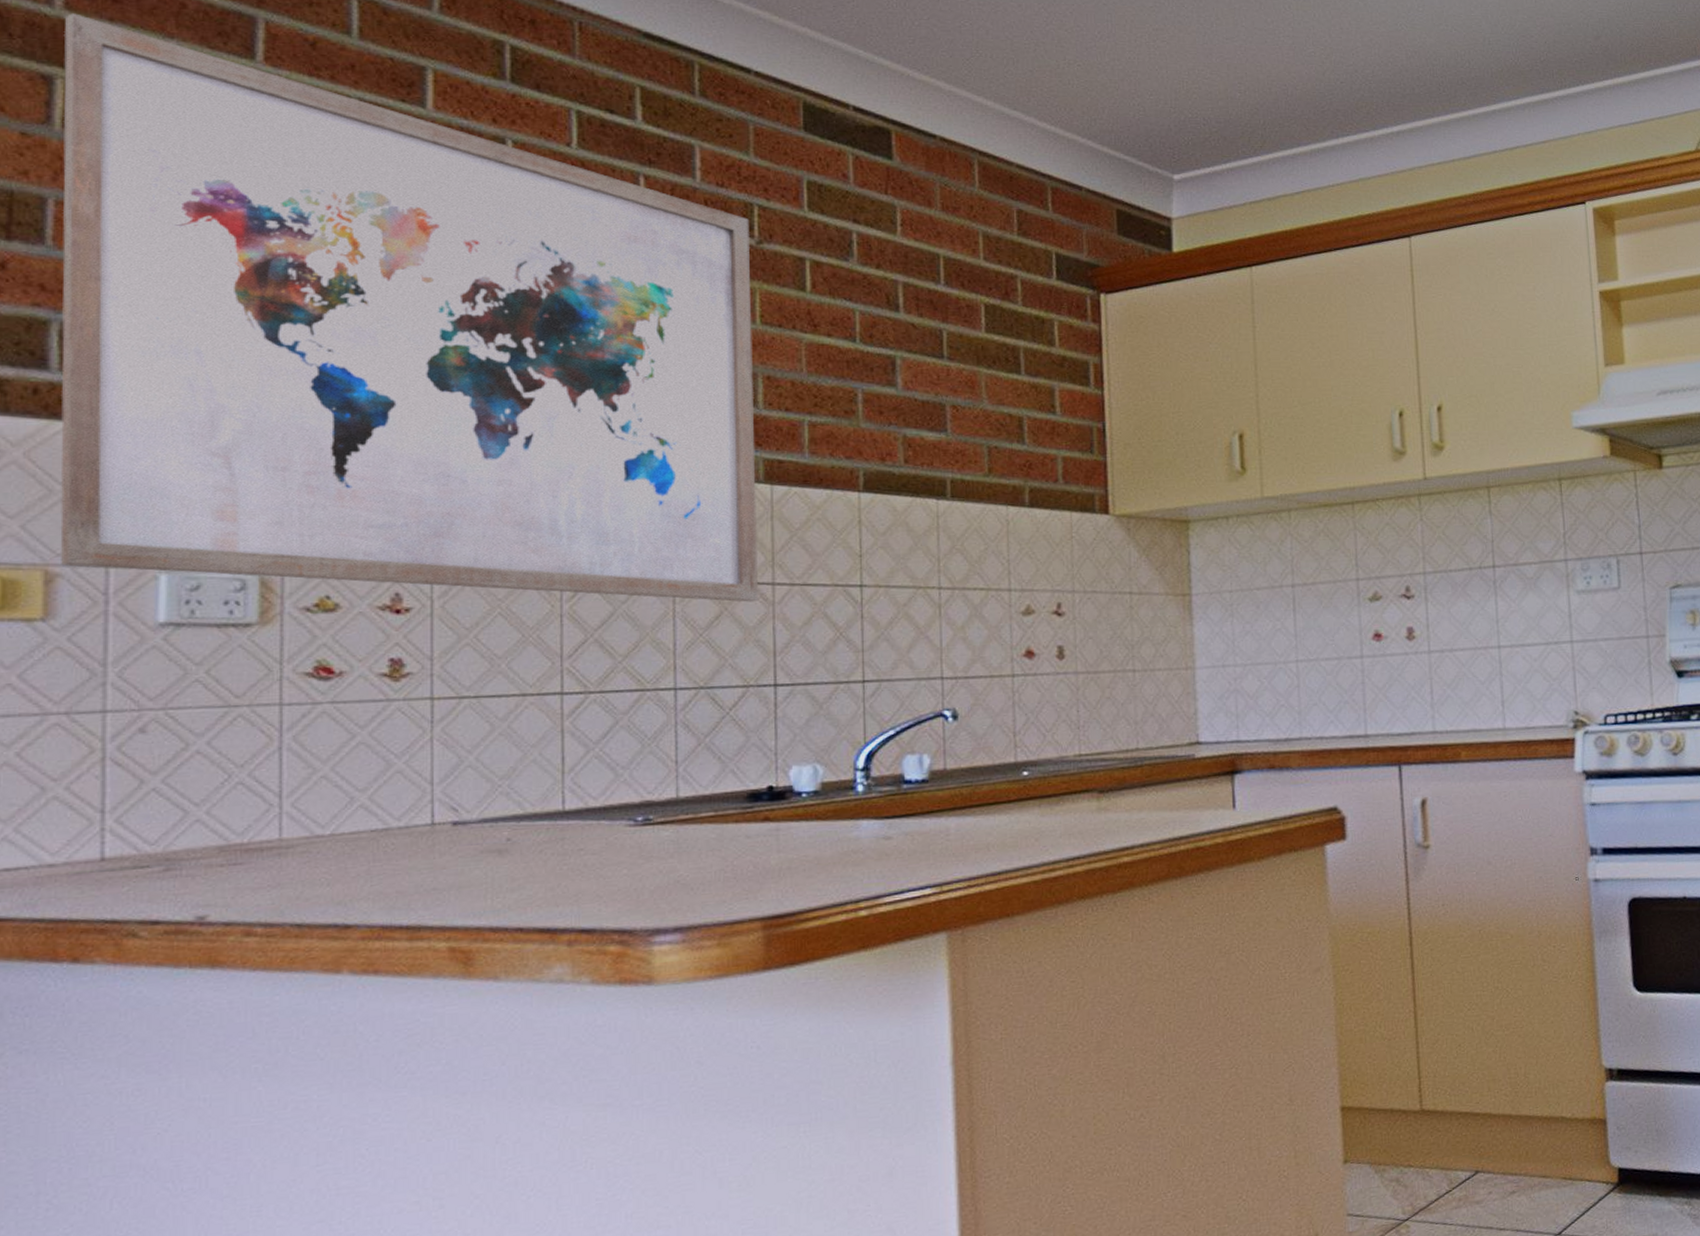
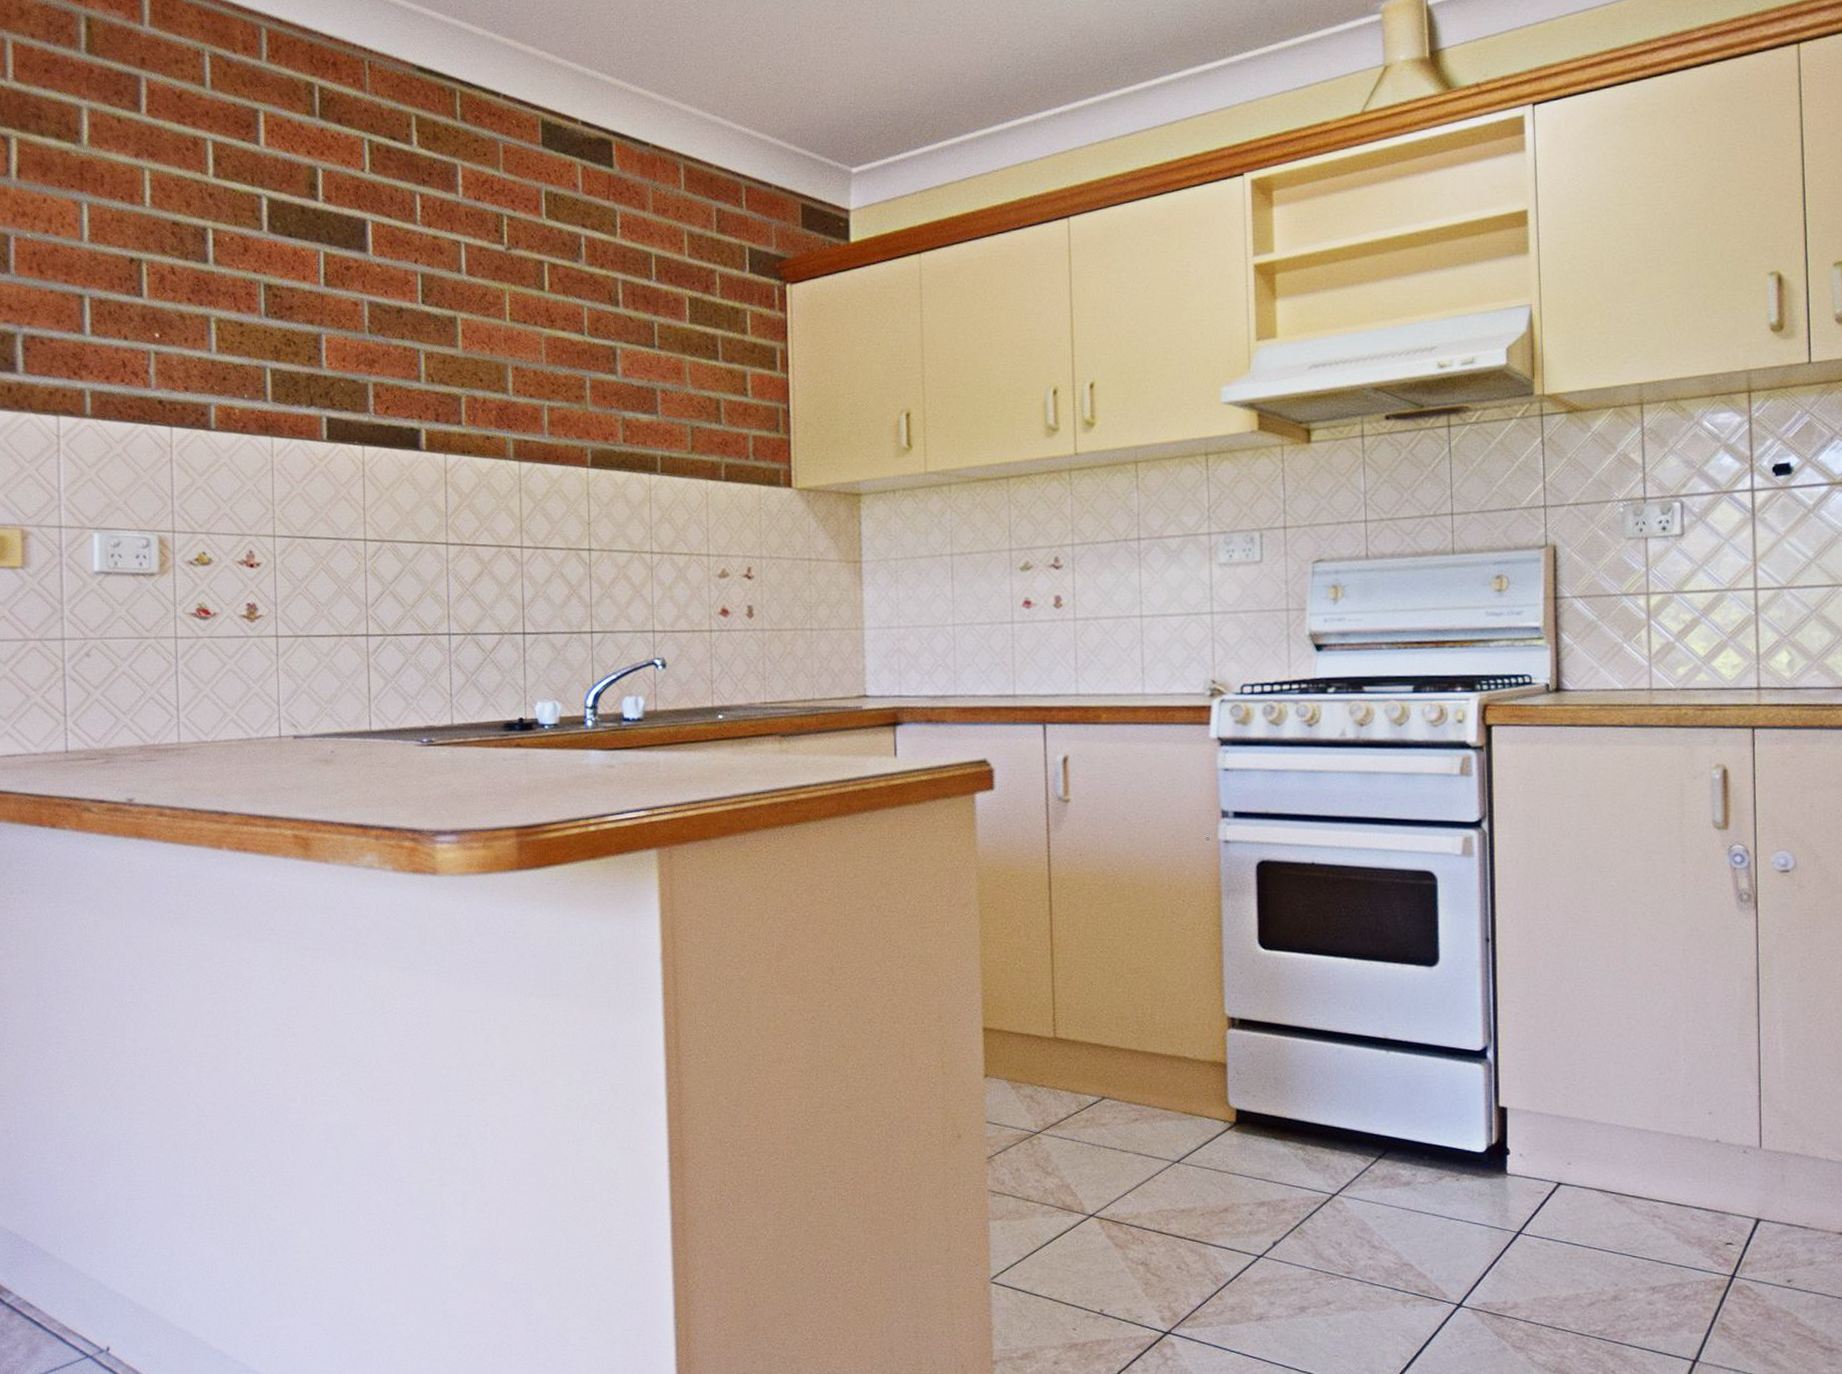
wall art: present [60,13,758,603] -> none [15,83,510,563]

